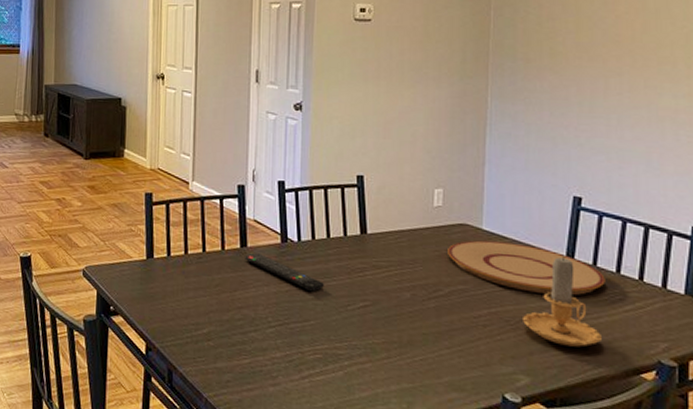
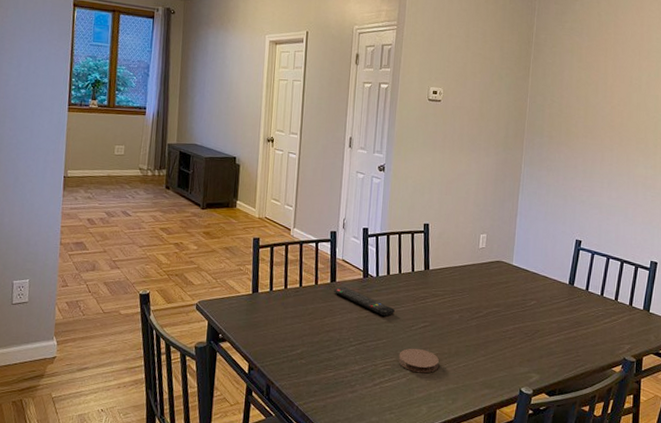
coaster: none [332,333,386,367] -> present [398,348,439,374]
plate: present [448,240,605,295] -> none [487,273,593,312]
candle: present [523,256,601,347] -> none [537,284,588,351]

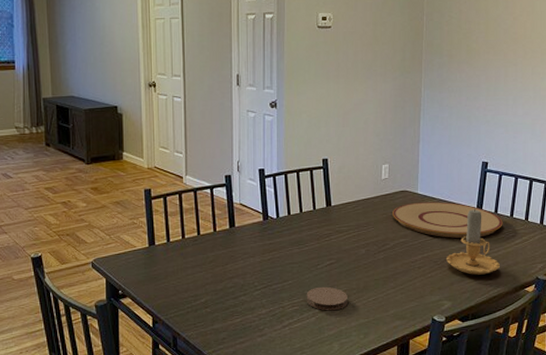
remote control: present [334,287,395,317] -> none [234,231,298,258]
plate: none [487,273,593,312] -> present [393,202,503,238]
candle: none [537,284,588,351] -> present [447,208,500,275]

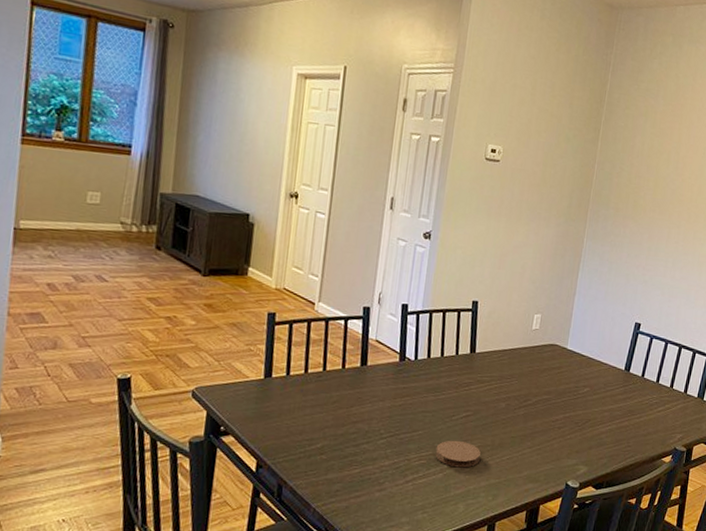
plate: present [393,202,503,238] -> none [538,358,649,400]
candle: present [447,208,500,275] -> none [588,370,640,441]

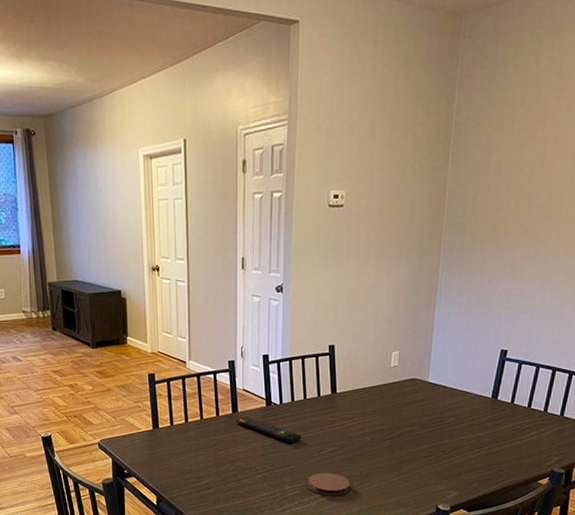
remote control: none [364,371,434,405] -> present [236,416,301,443]

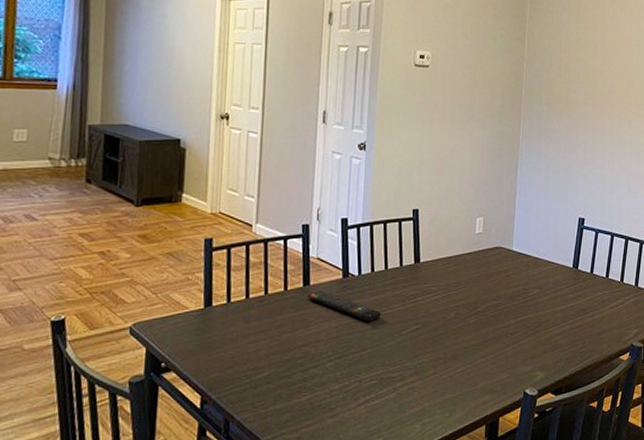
coaster: present [308,472,350,496] -> none [386,356,433,385]

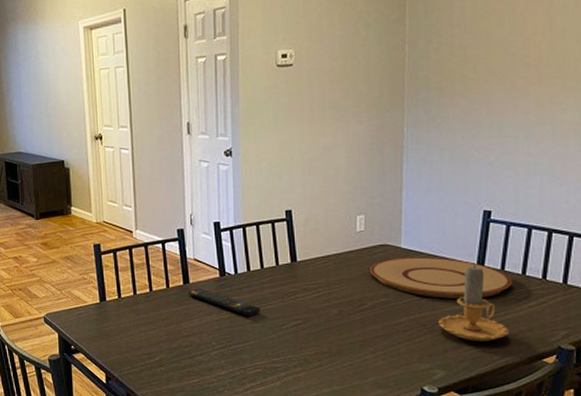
plate: none [486,260,599,300] -> present [370,257,512,298]
candle: none [541,268,595,342] -> present [439,264,508,341]

